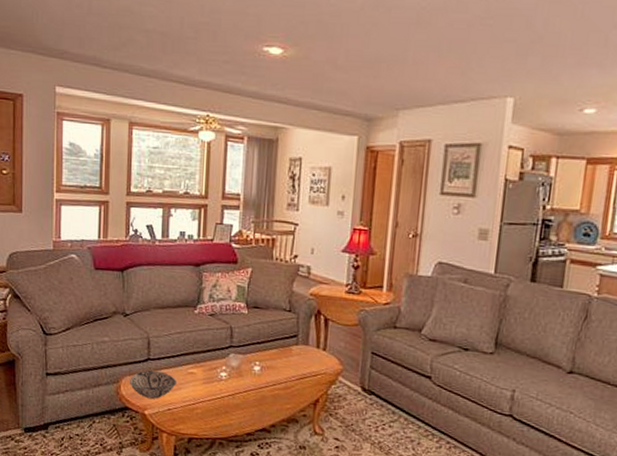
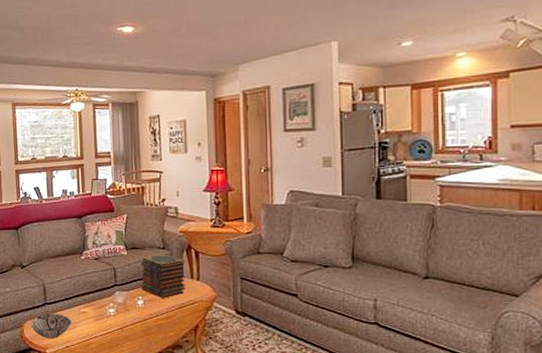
book stack: none [260,317,312,367] -> present [140,254,186,298]

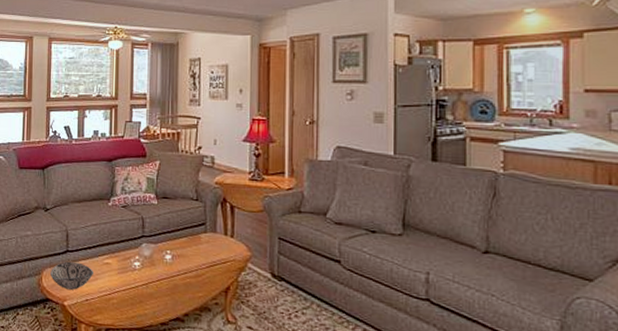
book stack: present [140,254,186,298] -> none [170,206,219,254]

